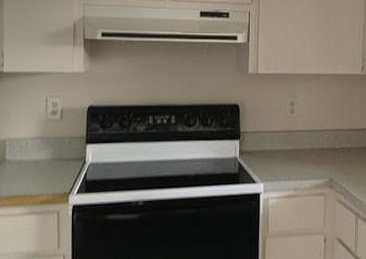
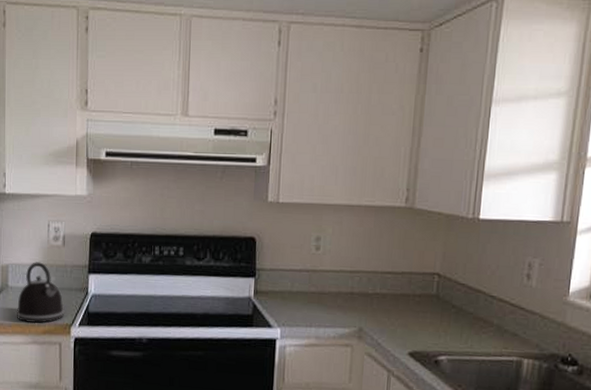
kettle: none [13,135,62,195] -> present [16,262,64,324]

